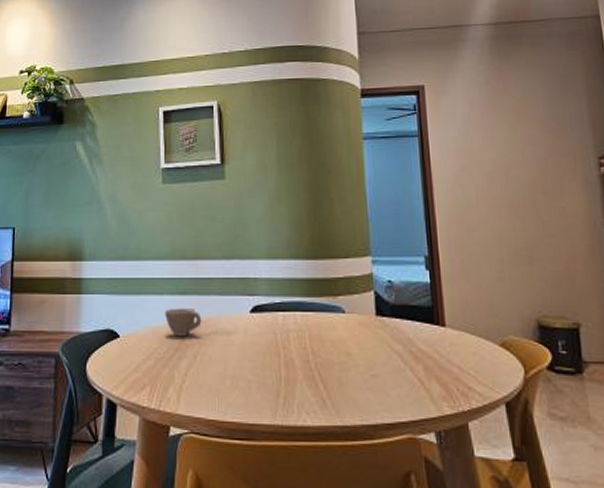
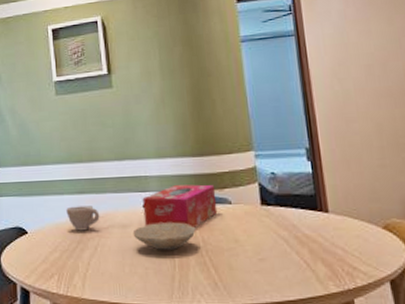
bowl: none [237,331,306,362] -> present [132,222,196,250]
tissue box: none [250,290,330,337] -> present [142,184,218,228]

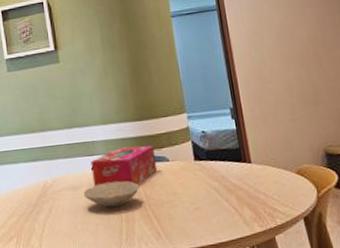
cup: present [66,206,100,231] -> none [21,171,53,196]

